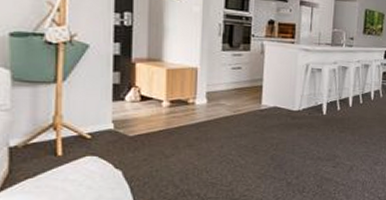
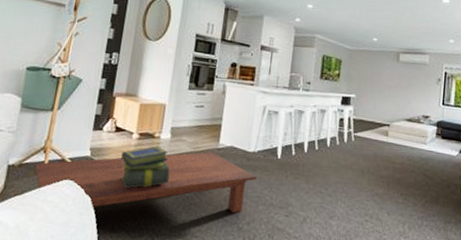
coffee table: none [46,113,304,182] -> present [35,152,257,213]
stack of books: none [152,112,210,159] -> present [121,146,170,189]

